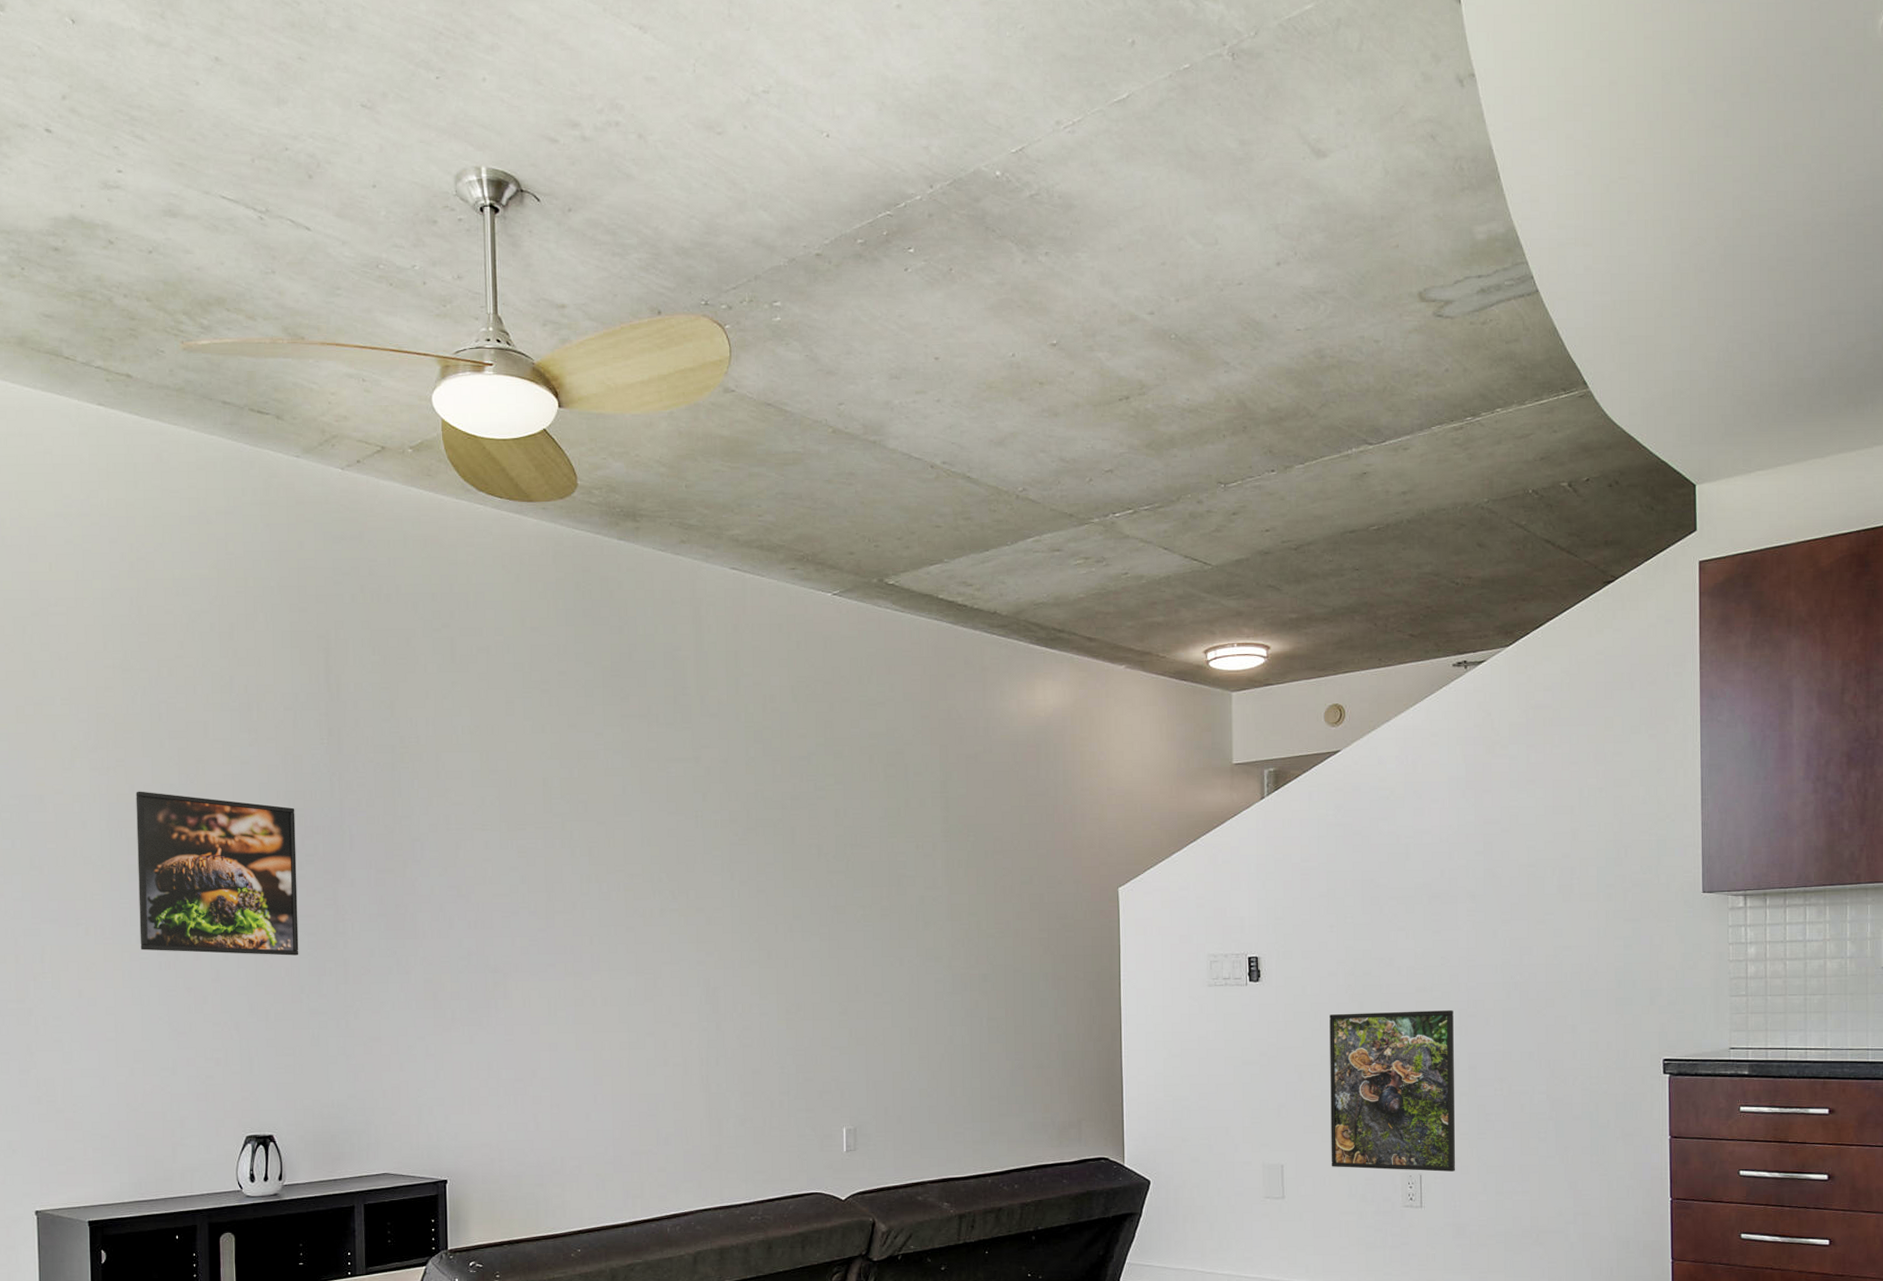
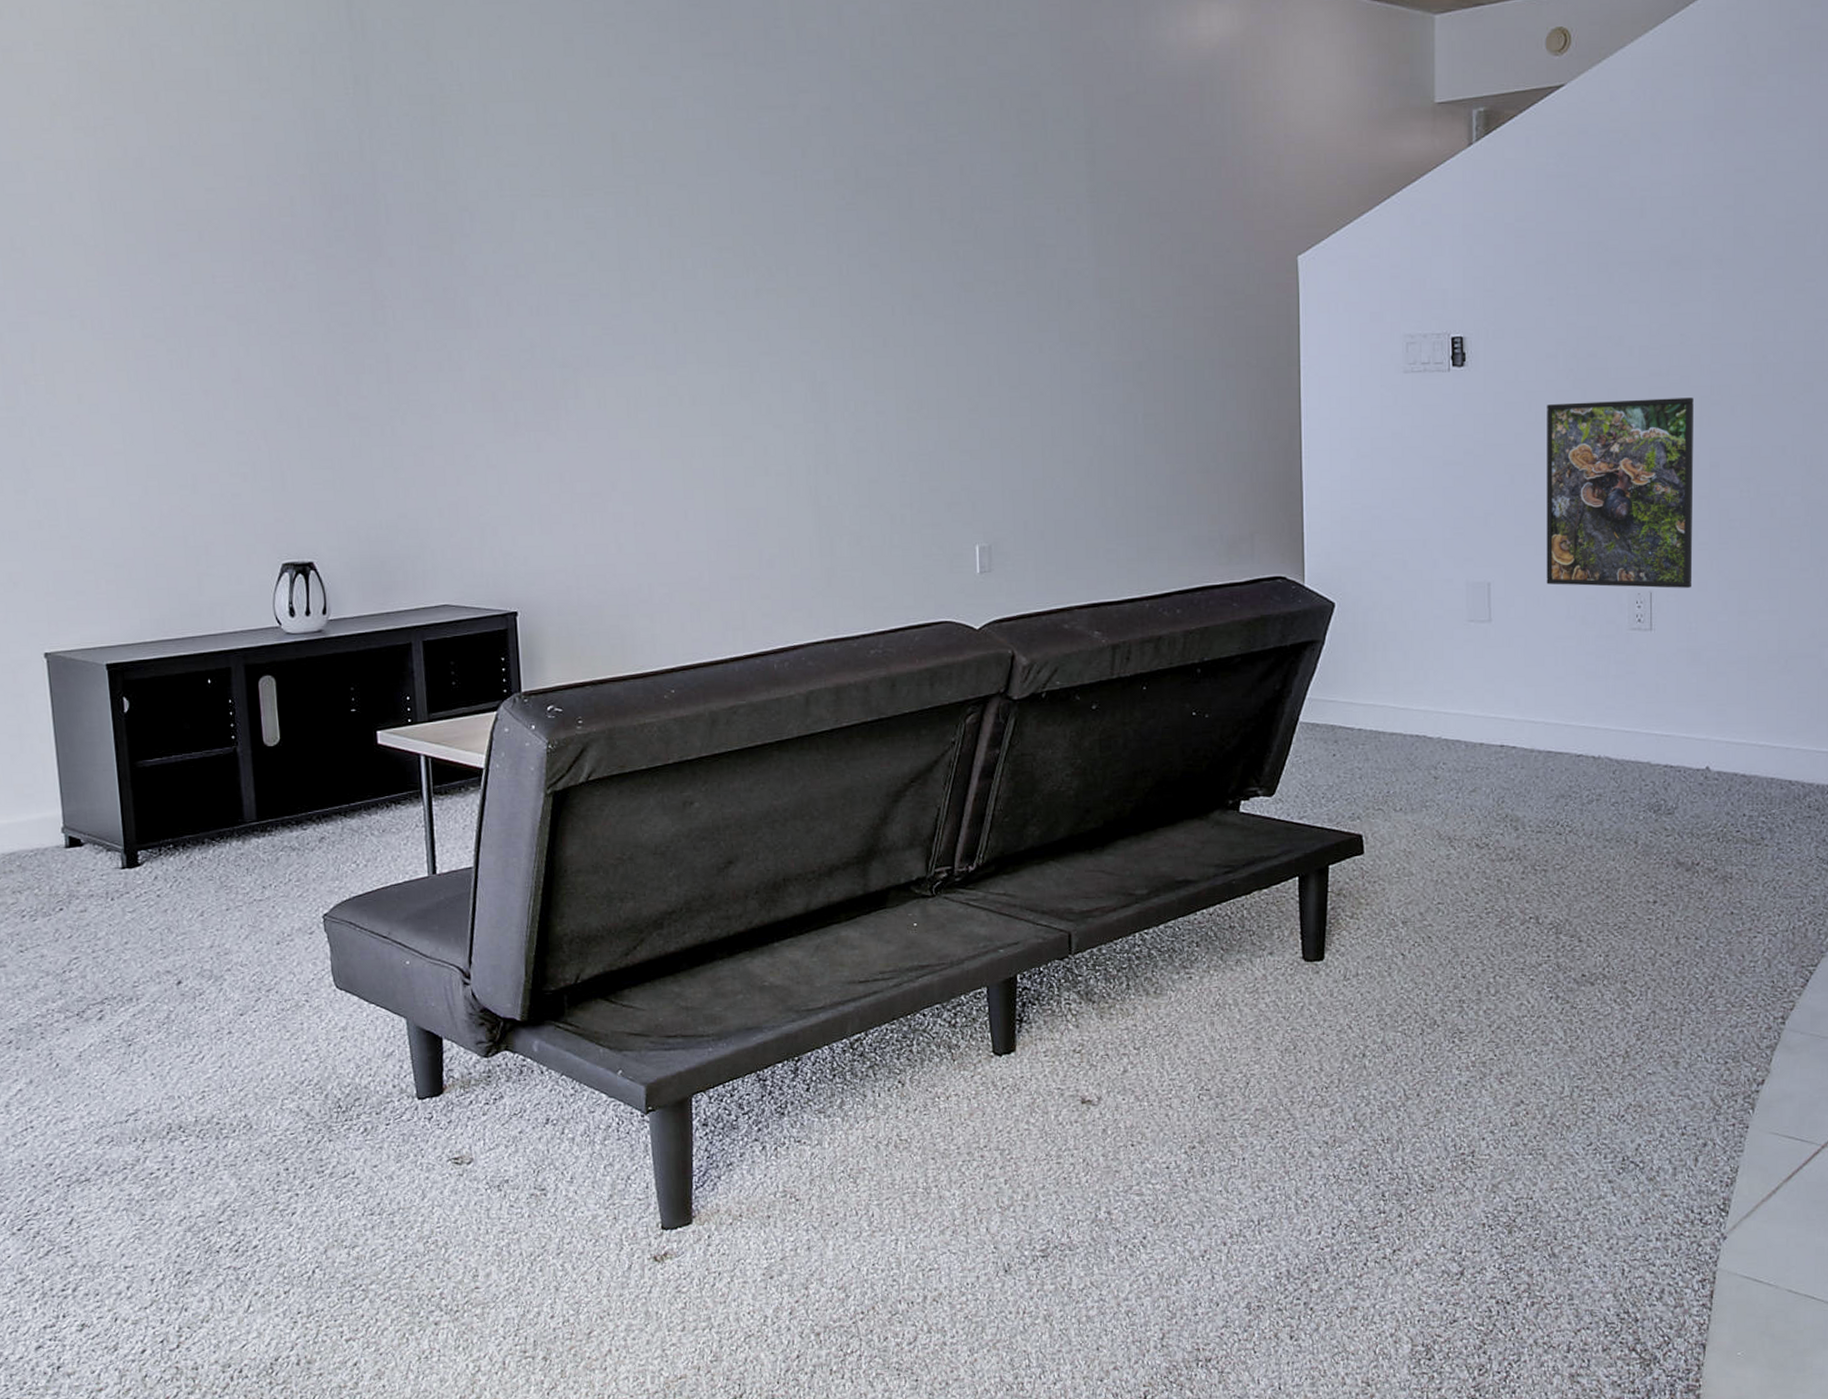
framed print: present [136,791,299,956] -> none [129,155,333,351]

